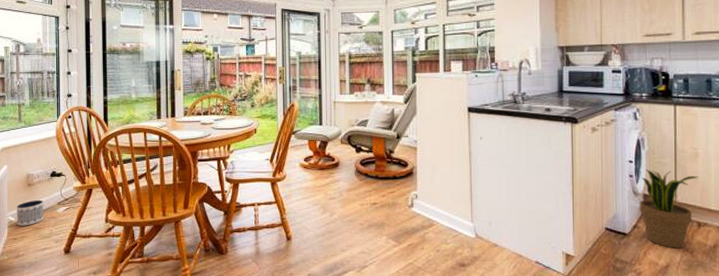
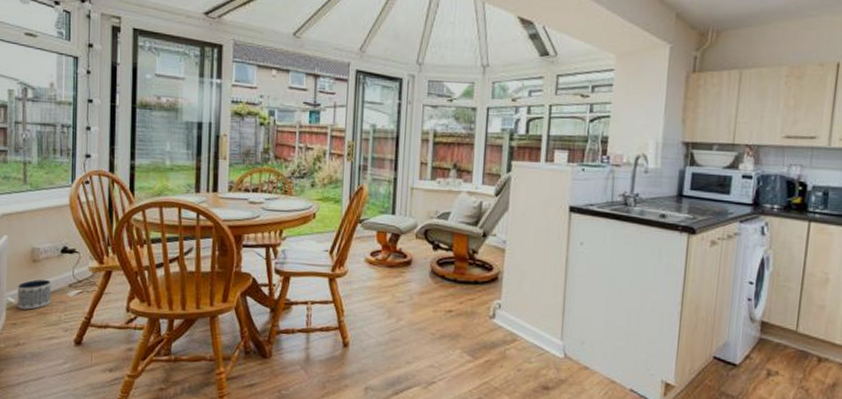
potted plant: present [639,169,699,249] -> none [754,293,826,385]

